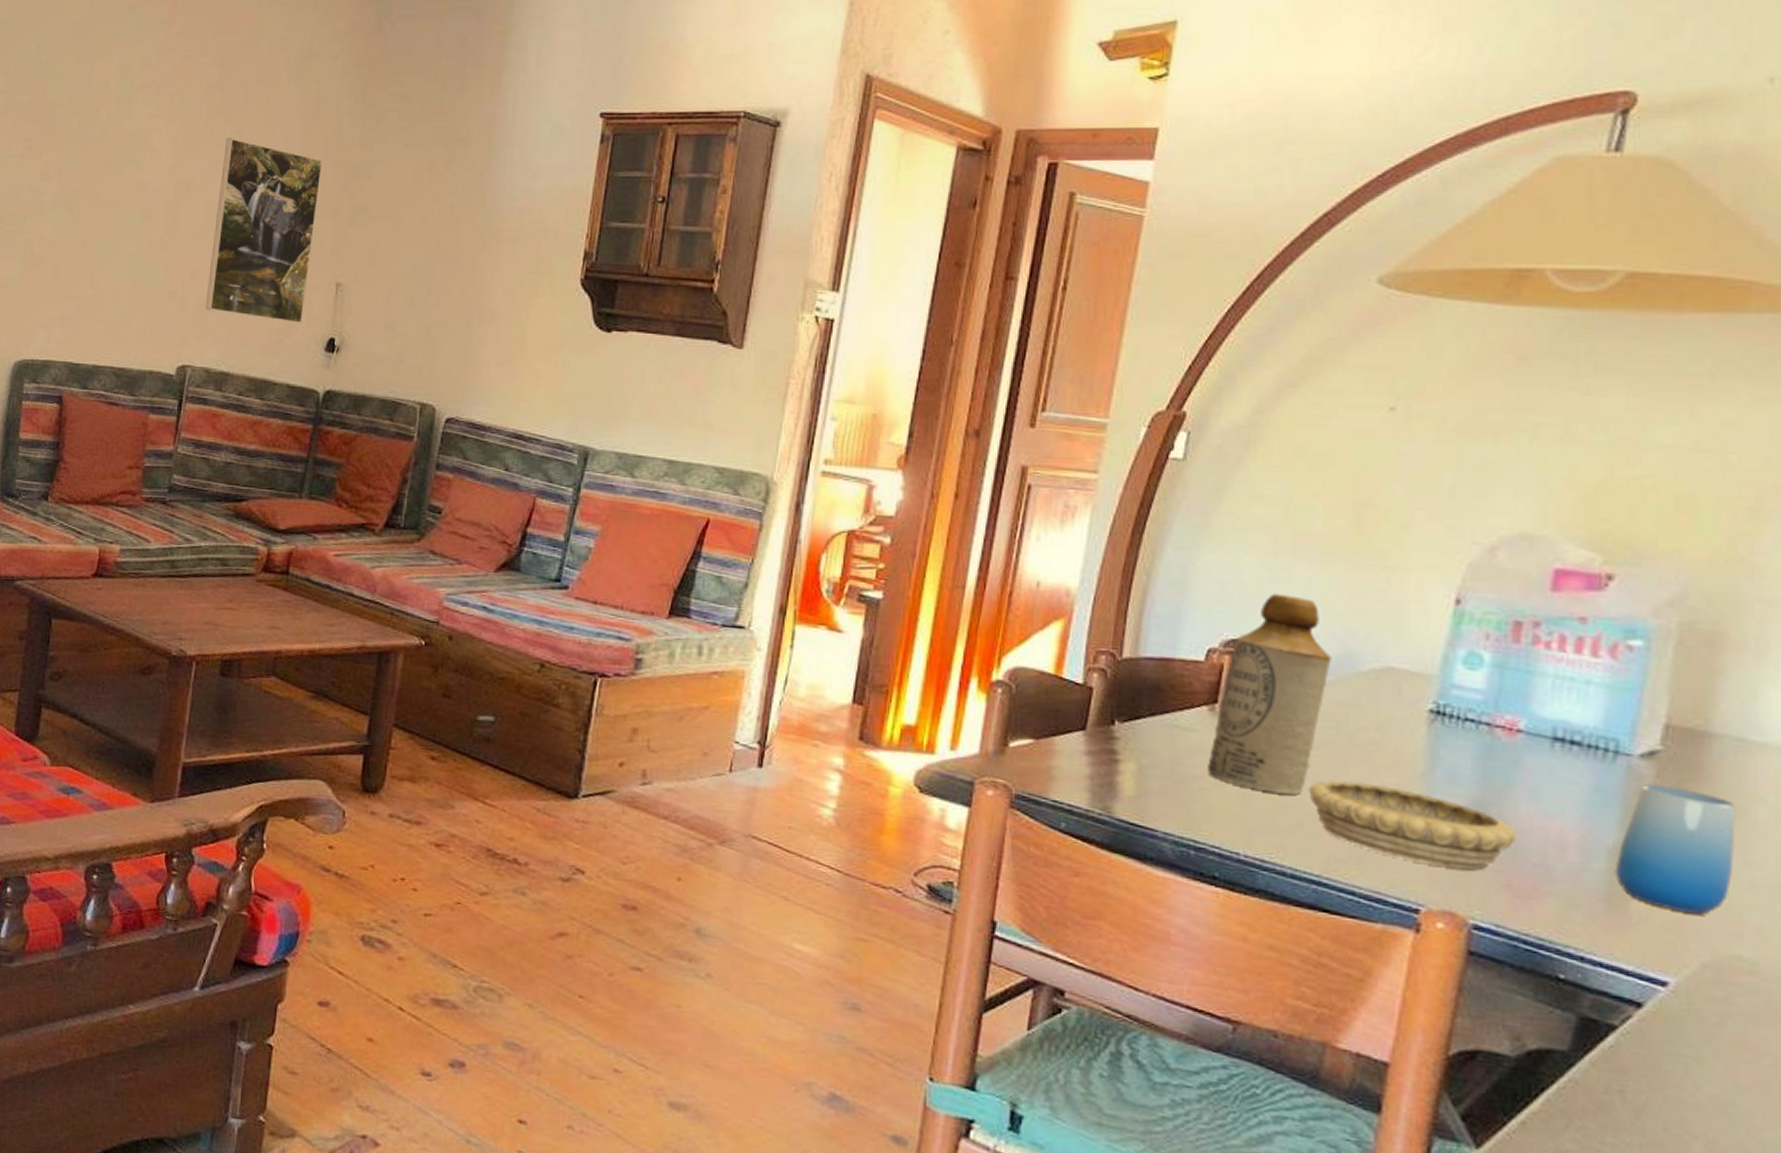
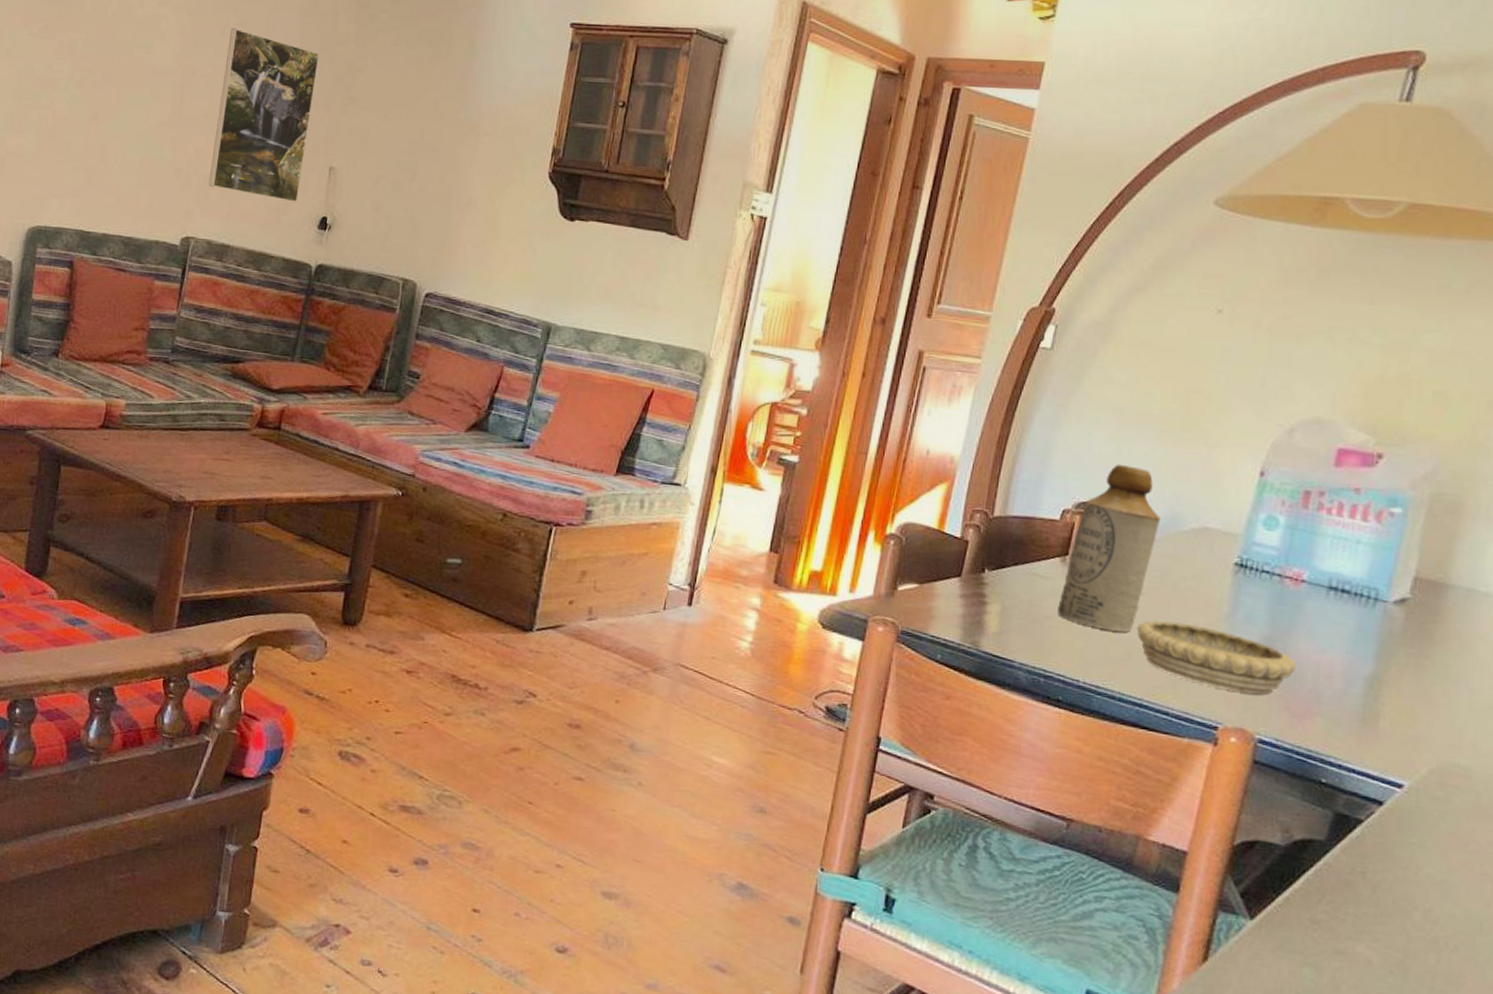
cup: present [1614,783,1736,915] -> none [1369,625,1463,731]

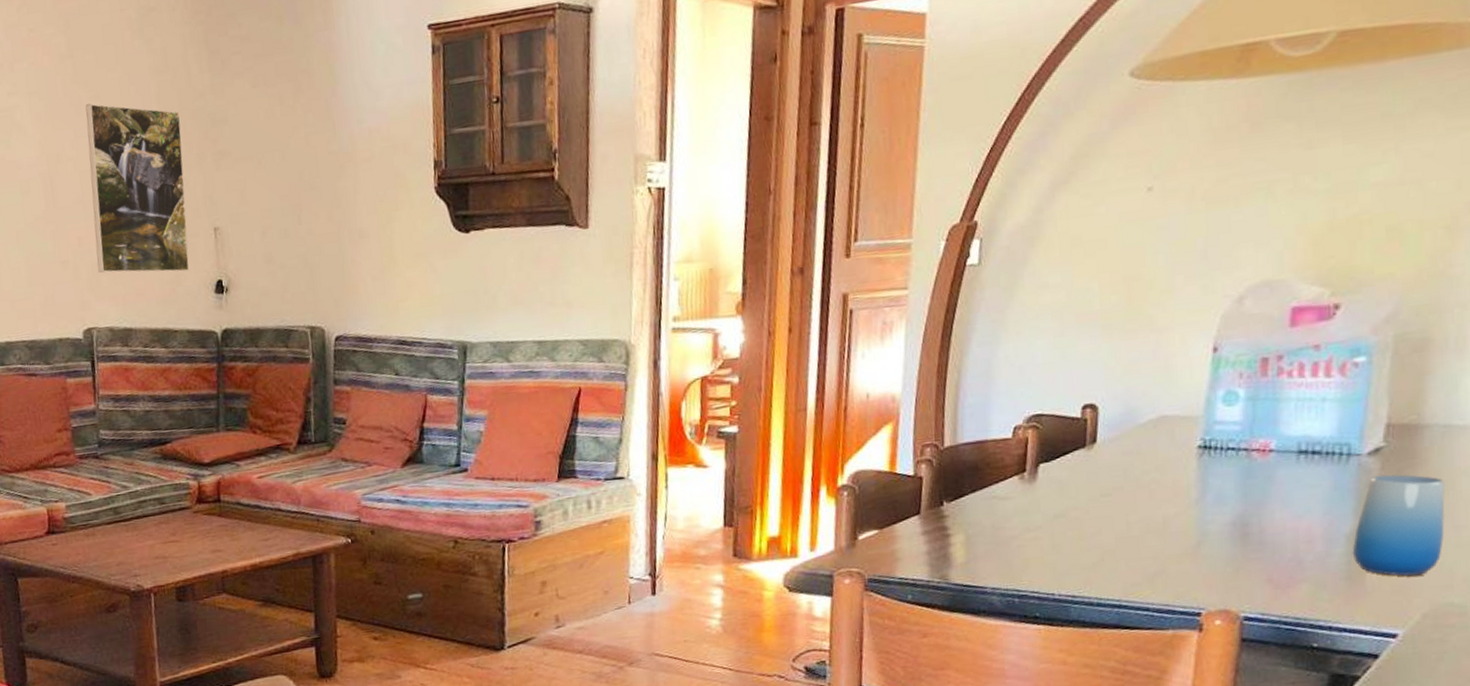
bottle: present [1057,464,1161,632] -> none [1022,368,1116,539]
decorative bowl: present [1136,620,1297,695] -> none [1105,516,1275,575]
cup: none [1369,625,1463,731] -> present [1352,474,1445,576]

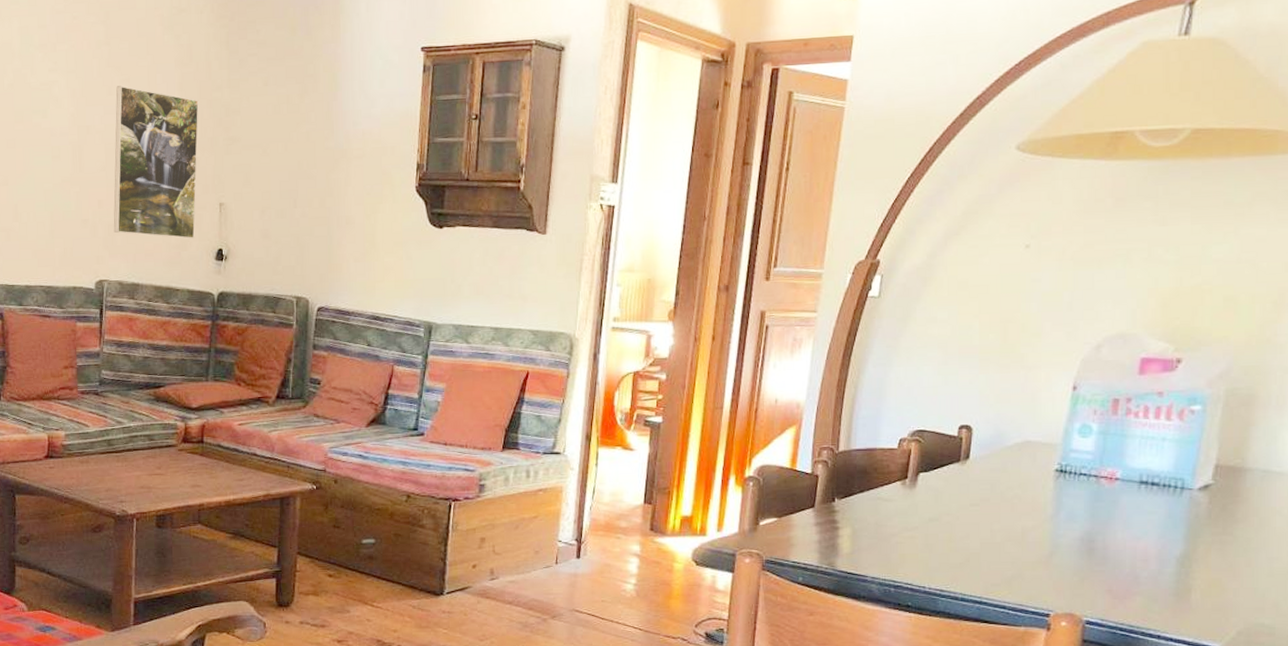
cup: present [1352,474,1445,576] -> none [1181,508,1261,598]

